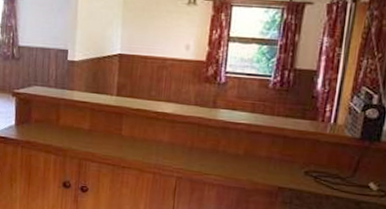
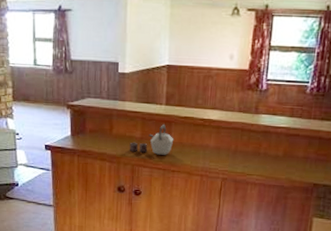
kettle: none [76,115,125,150] -> present [129,124,174,155]

